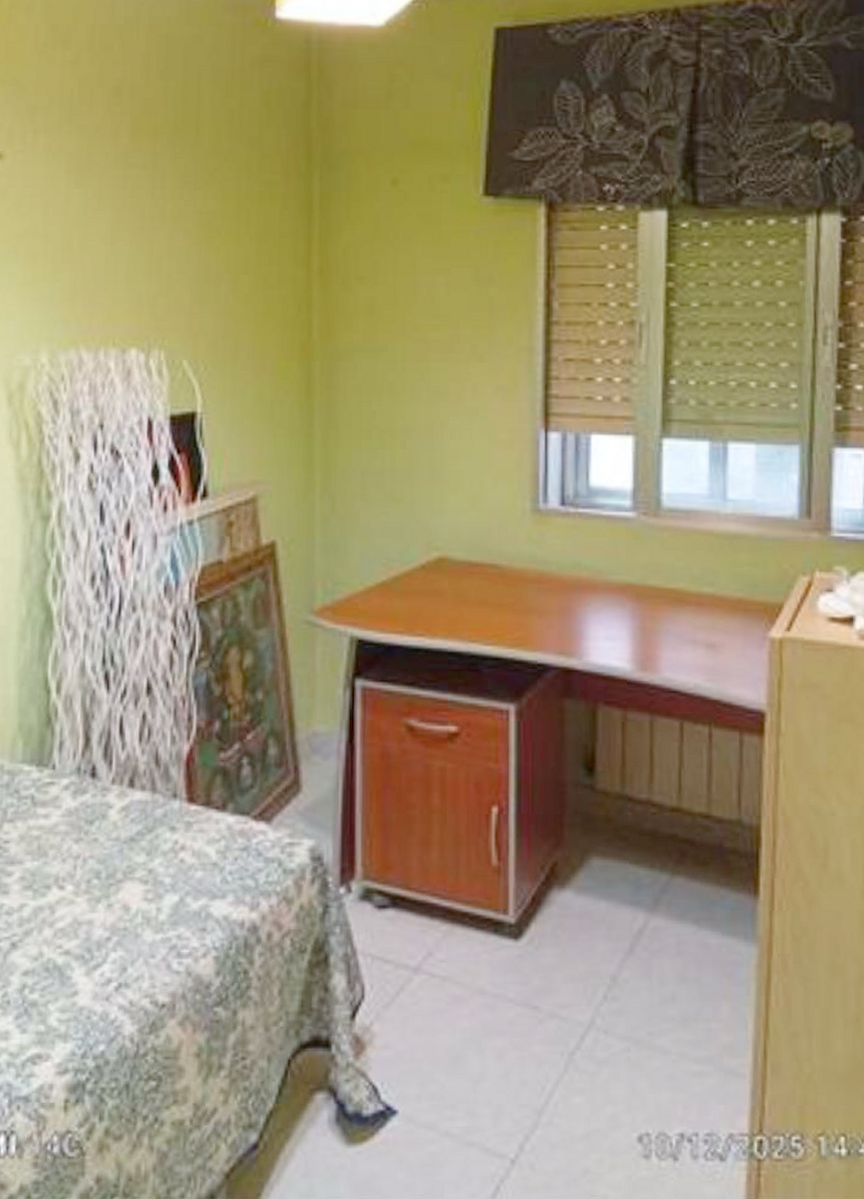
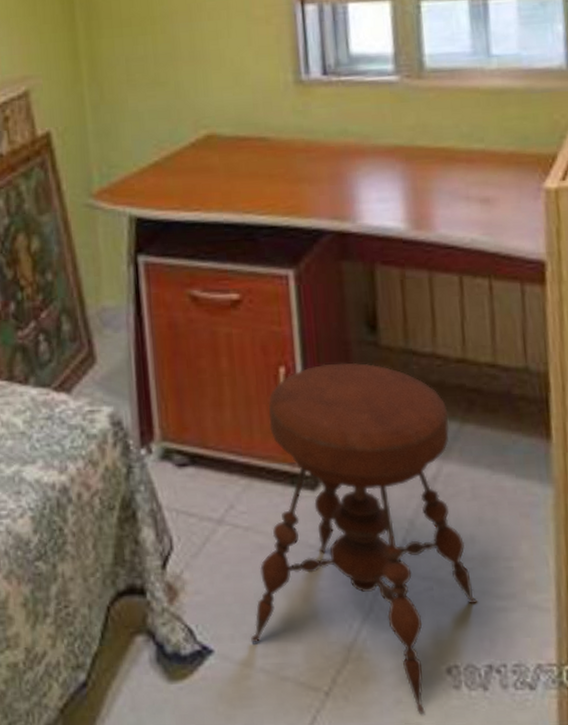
stool: none [438,805,675,1185] -> present [251,362,478,714]

